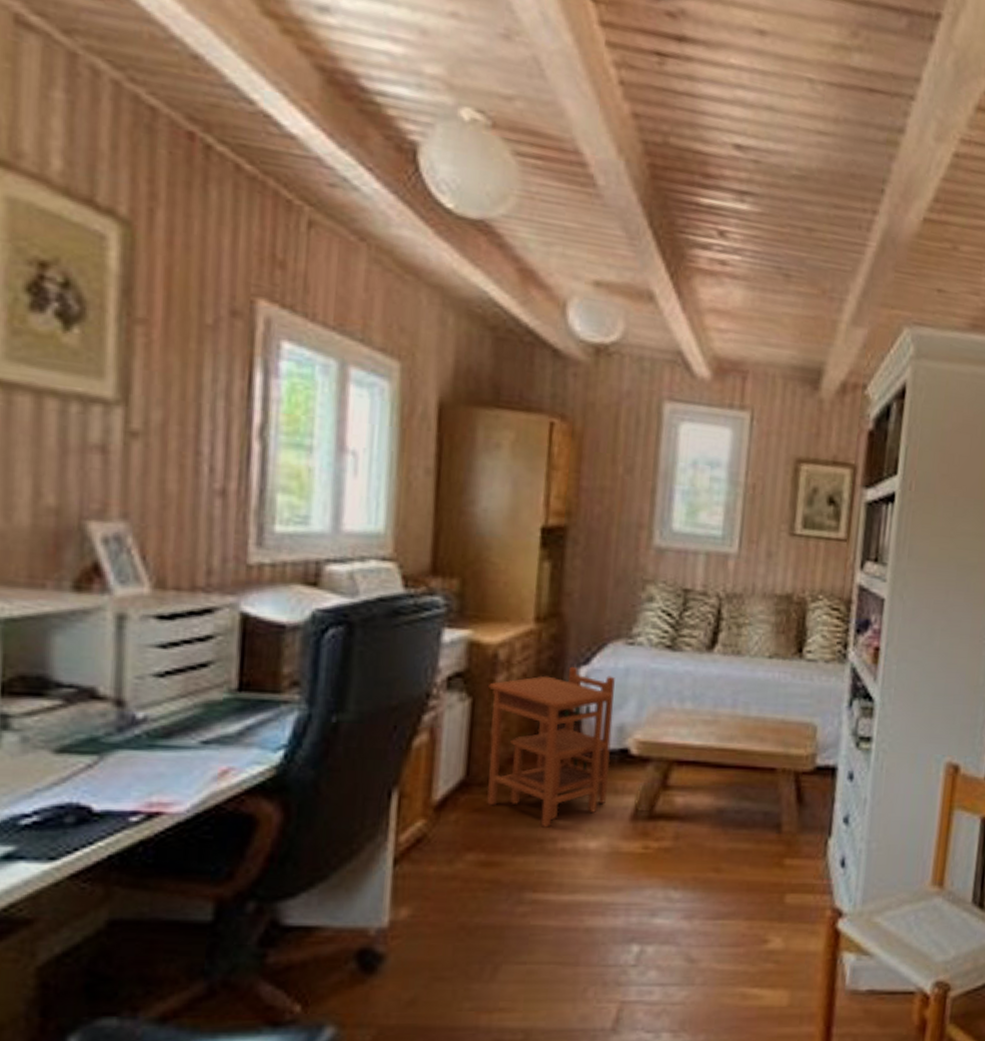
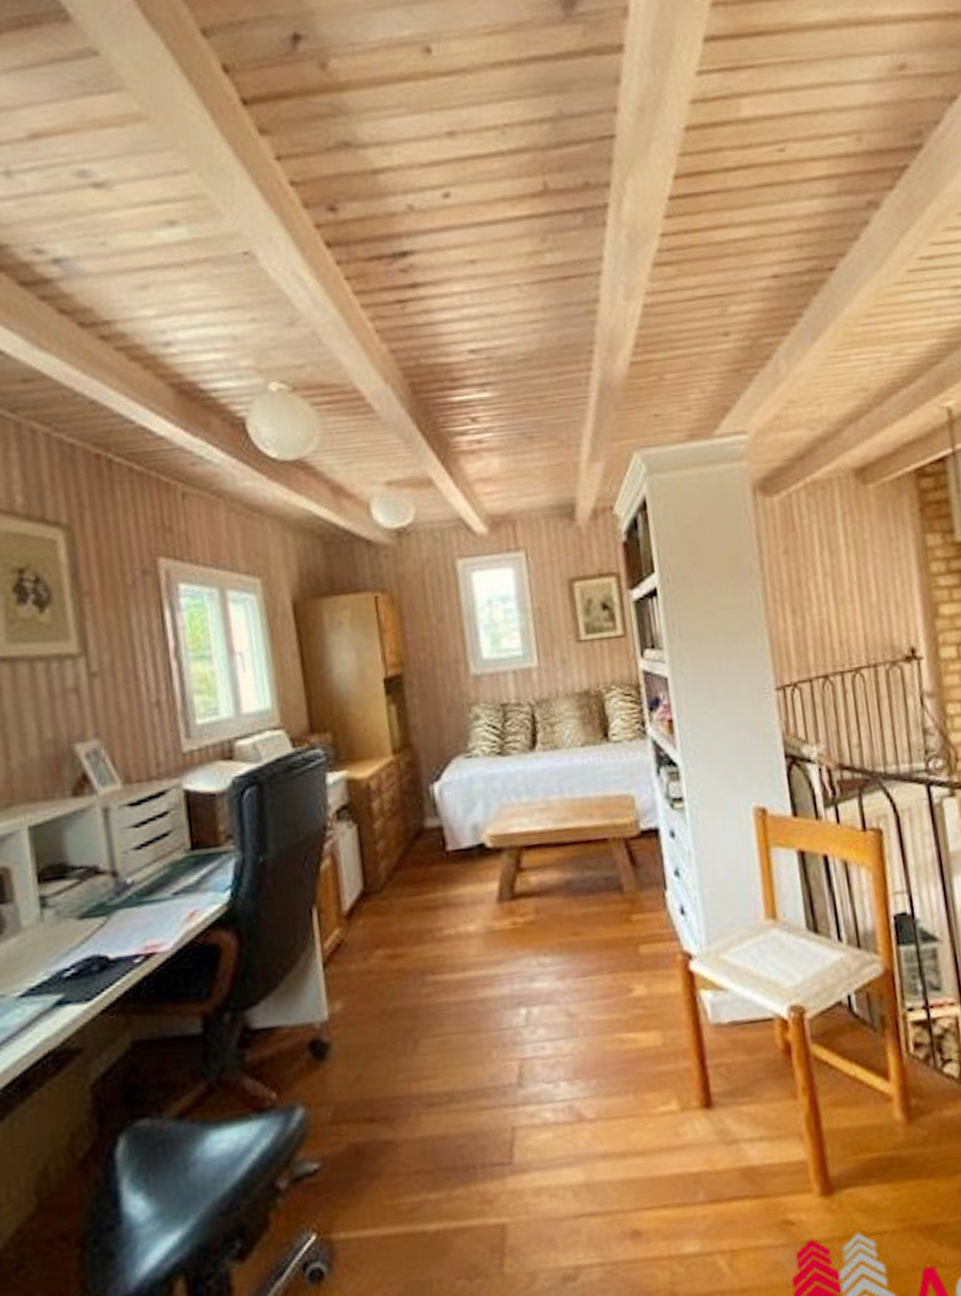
side table: present [487,666,615,828] -> none [368,784,475,920]

